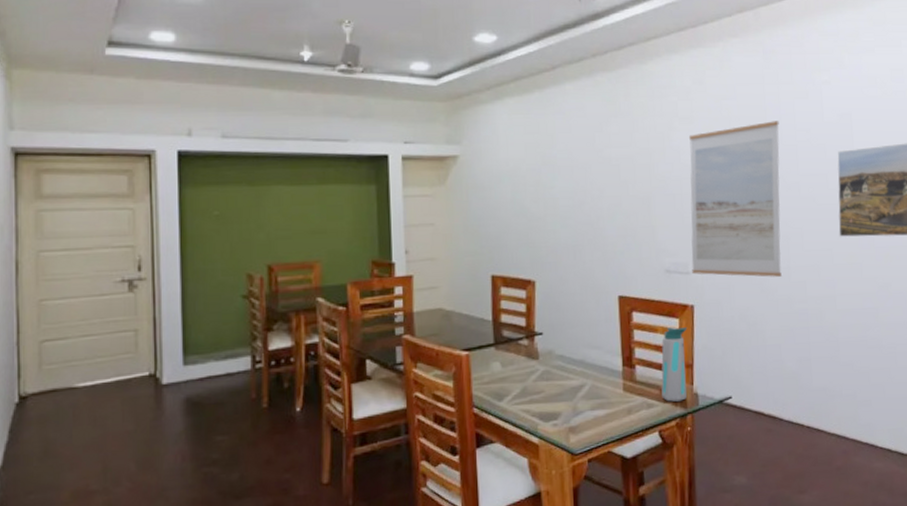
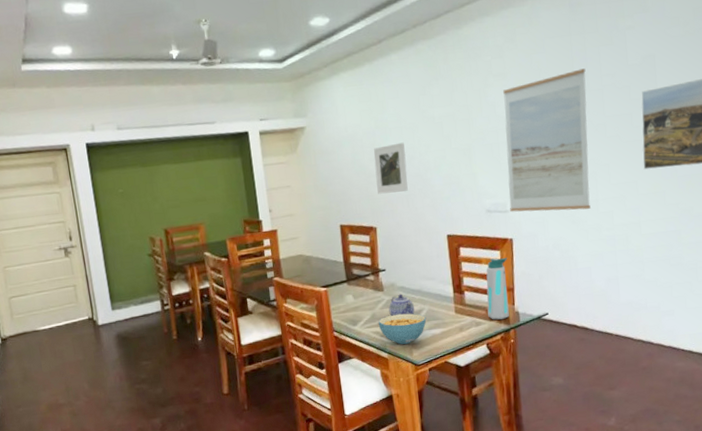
cereal bowl: none [529,388,589,428] -> present [378,313,427,345]
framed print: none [538,183,576,242] -> present [374,142,408,194]
teapot: none [543,364,575,391] -> present [388,294,415,316]

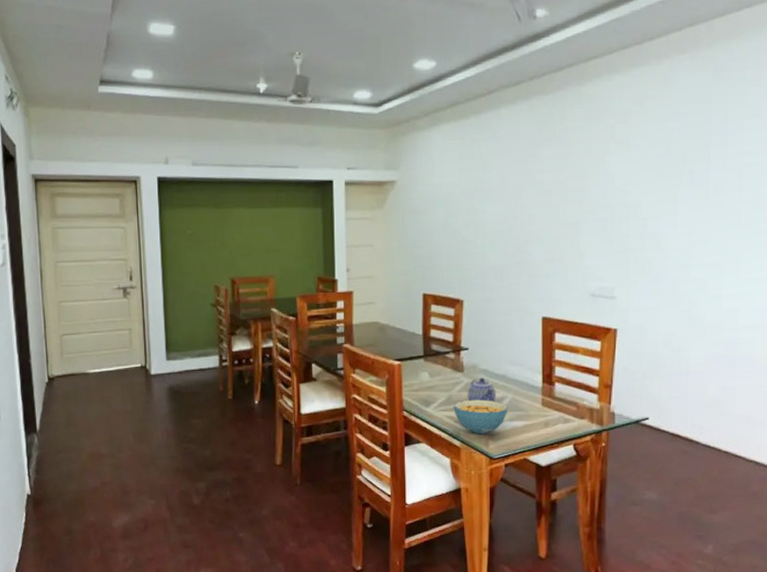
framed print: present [374,142,408,194] -> none [469,208,505,264]
water bottle: present [486,258,509,320] -> none [579,349,608,419]
wall art: present [503,68,591,212] -> none [618,143,724,305]

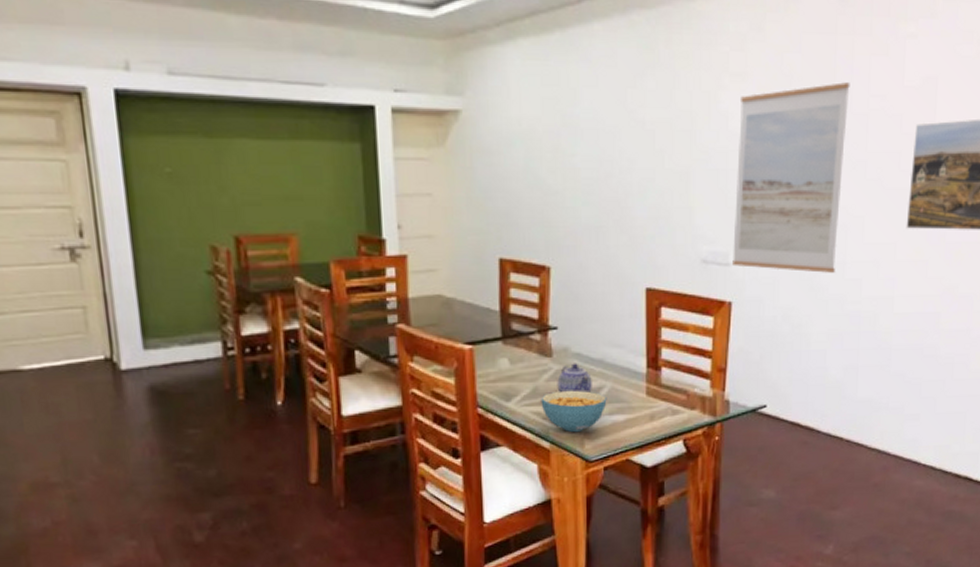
wall art: none [618,143,724,305] -> present [733,82,850,273]

